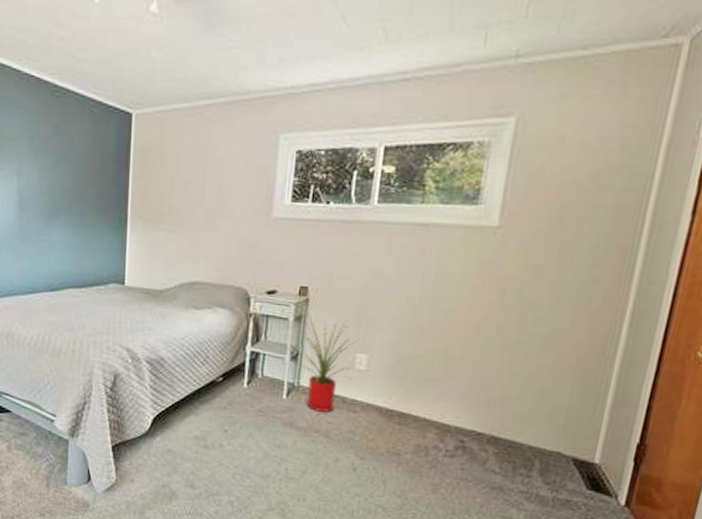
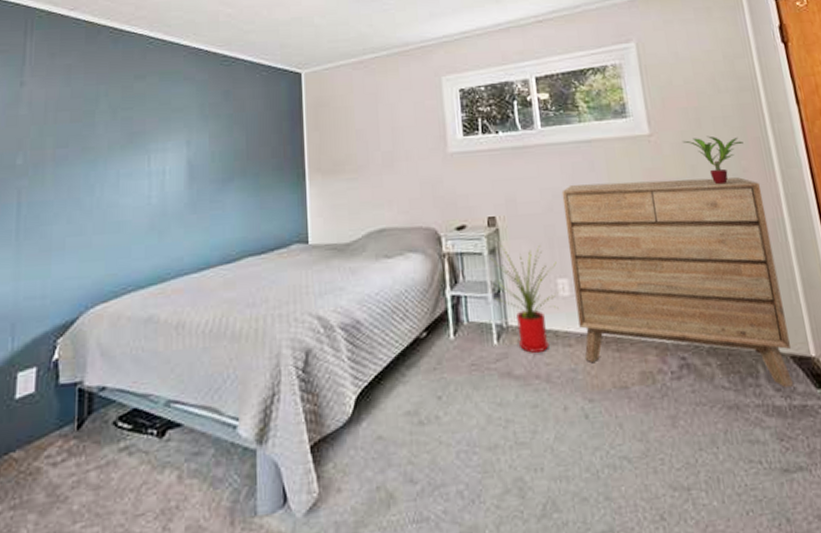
dresser: none [367,268,608,484] -> present [561,177,794,387]
potted plant: none [533,236,606,291] -> present [682,135,744,185]

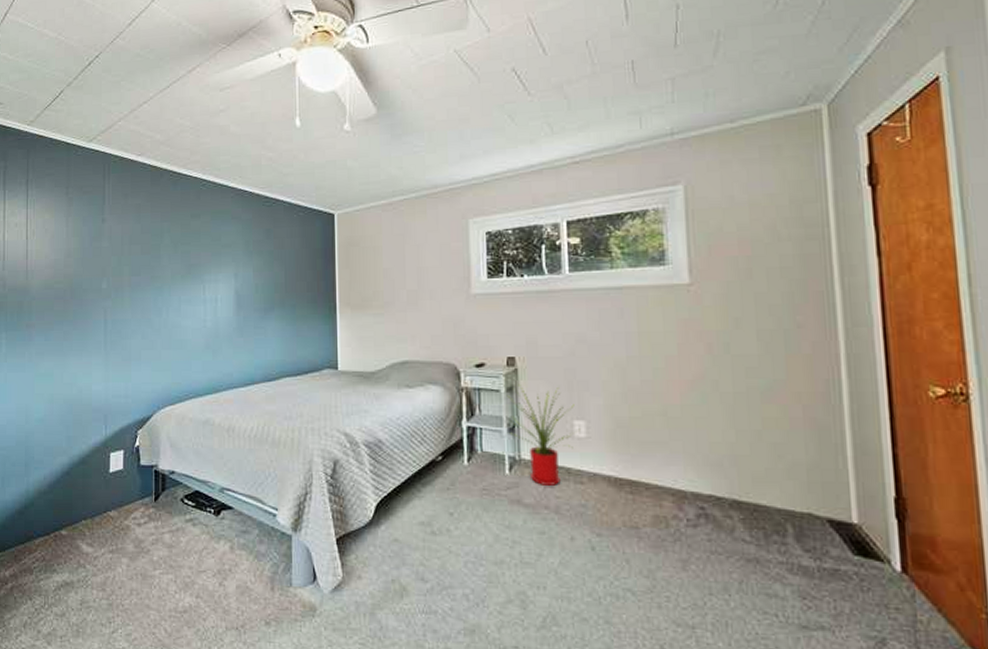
dresser: present [561,177,794,387] -> none [585,331,828,550]
potted plant: present [682,135,744,185] -> none [727,287,802,340]

